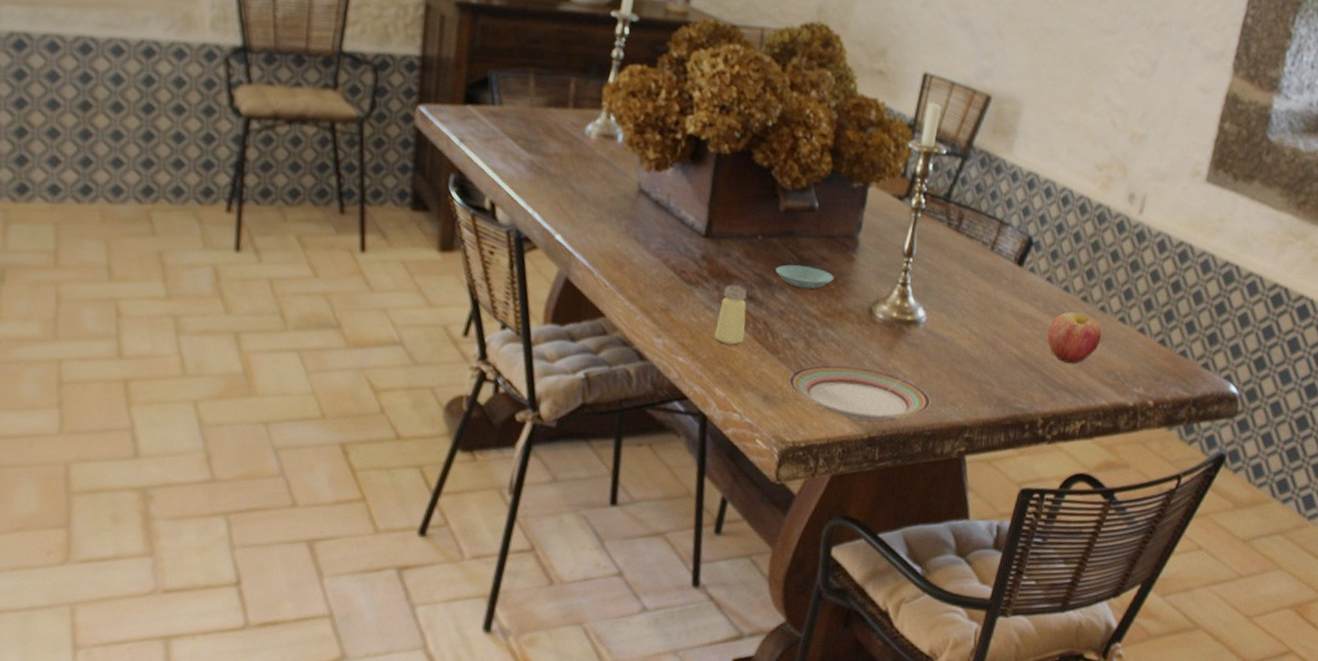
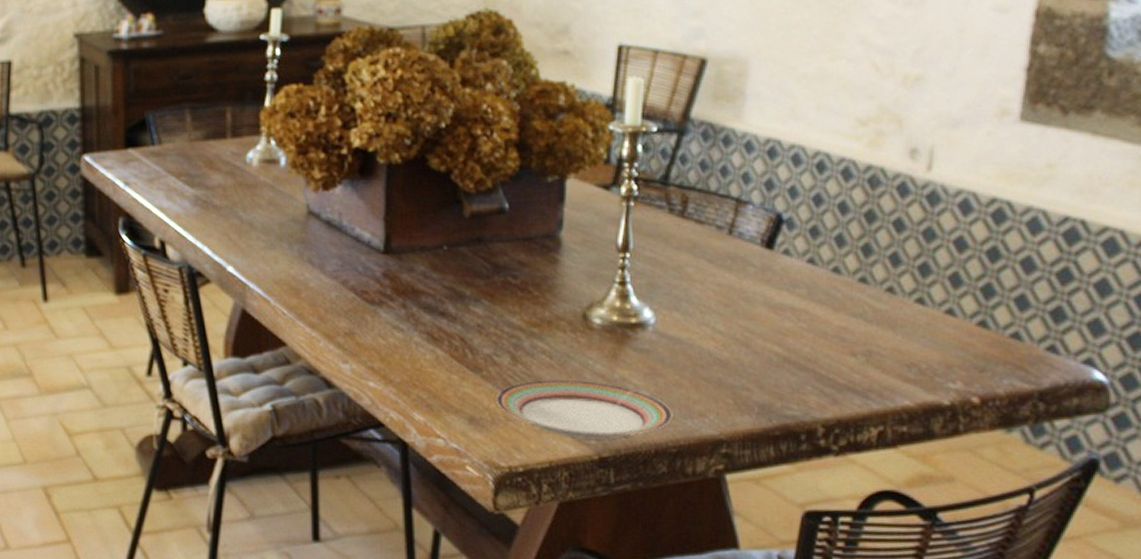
saltshaker: present [714,284,748,346] -> none [406,300,440,366]
saucer: present [775,264,834,289] -> none [467,274,537,299]
apple: present [1047,312,1102,363] -> none [818,297,893,358]

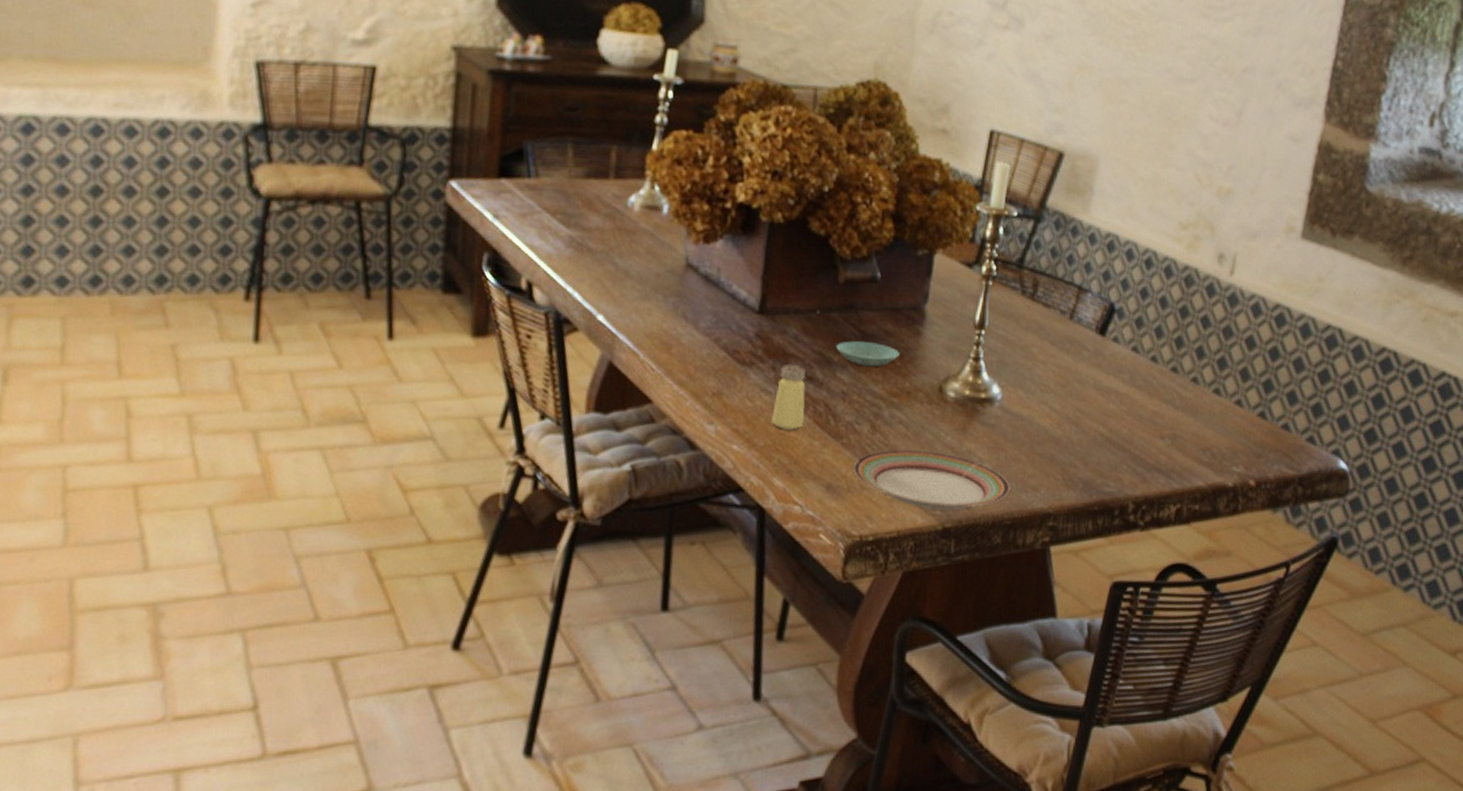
saltshaker: none [406,300,440,366] -> present [771,364,806,431]
saucer: none [467,274,537,299] -> present [836,341,900,367]

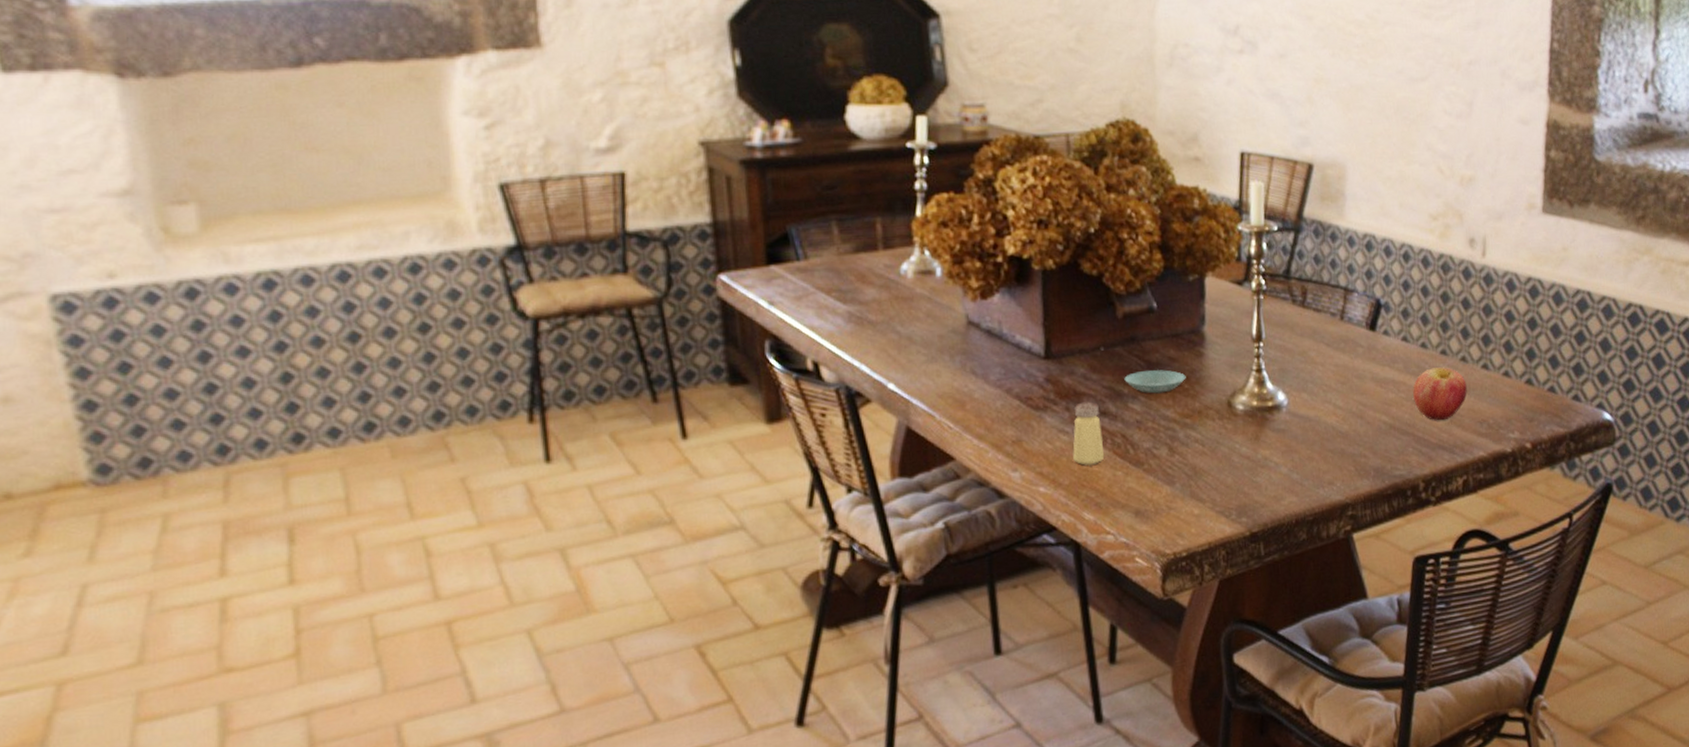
plate: present [854,449,1010,510] -> none [1158,463,1308,518]
apple: none [1135,384,1195,441] -> present [1413,367,1467,420]

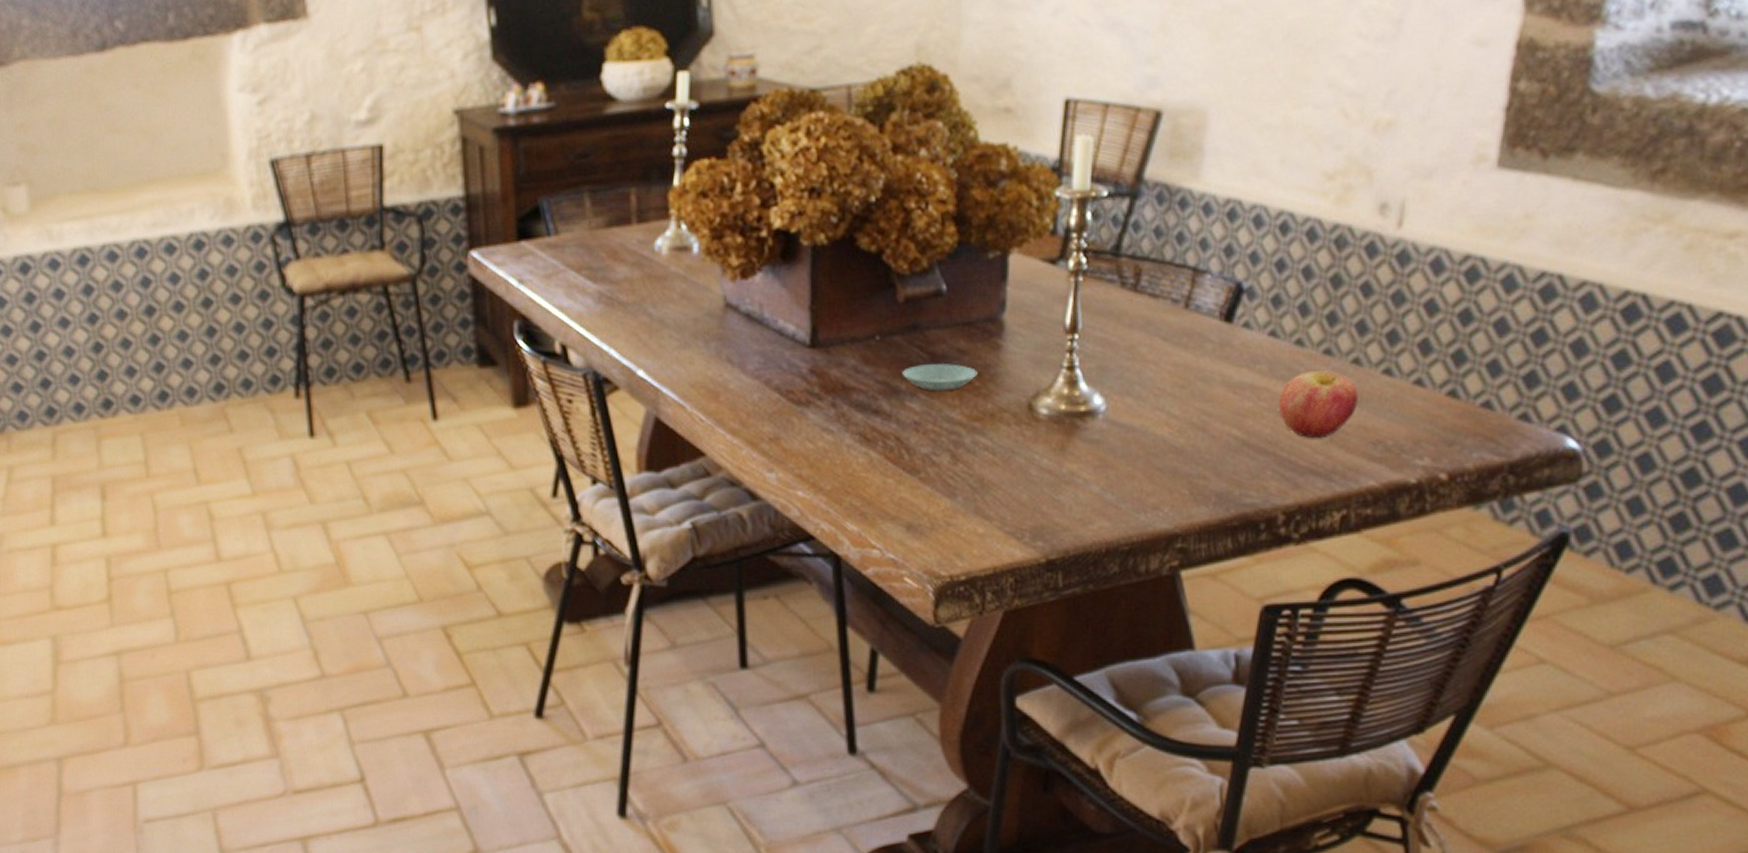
saltshaker: present [1073,401,1105,466] -> none [837,398,874,471]

